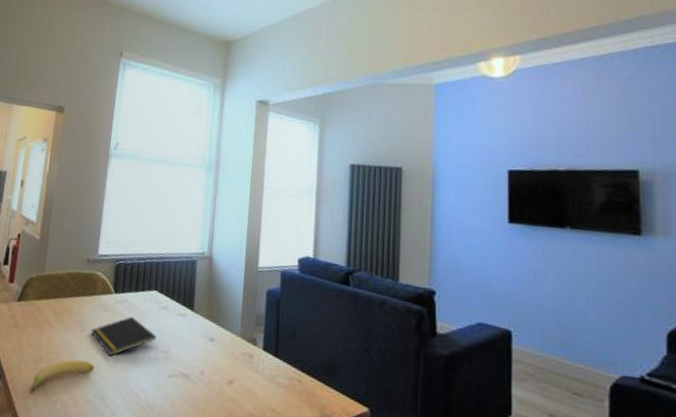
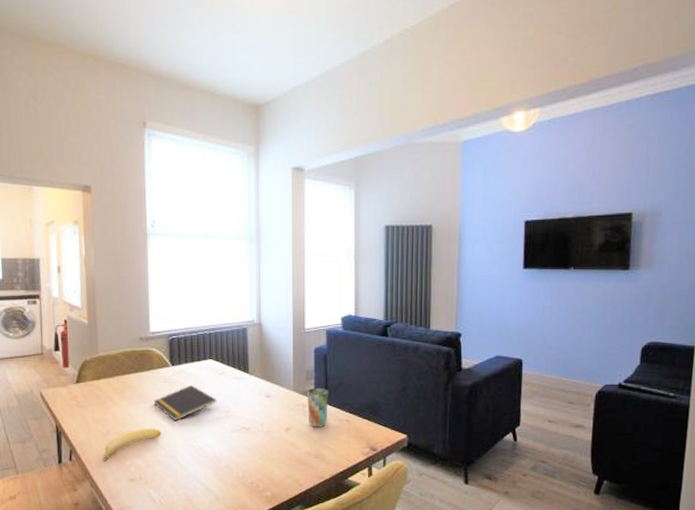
cup: none [254,335,279,385] -> present [307,387,328,427]

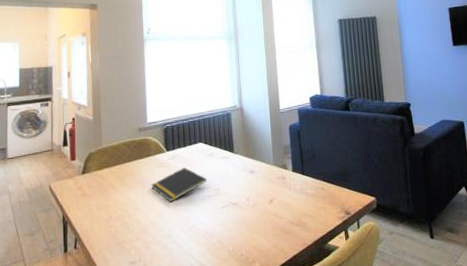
banana: present [103,427,162,462] -> none [105,210,159,247]
cup: present [307,387,328,427] -> none [286,160,305,197]

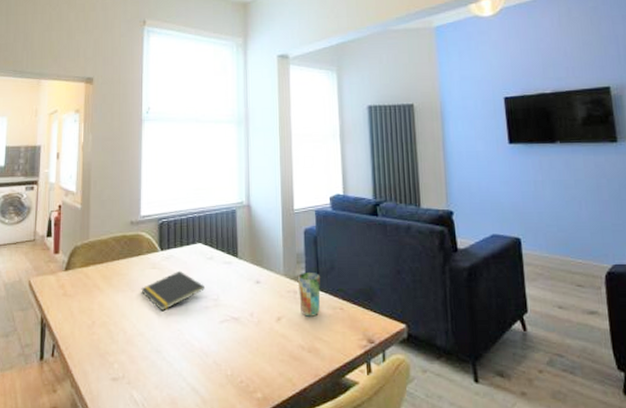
cup: none [286,160,305,197] -> present [298,271,321,317]

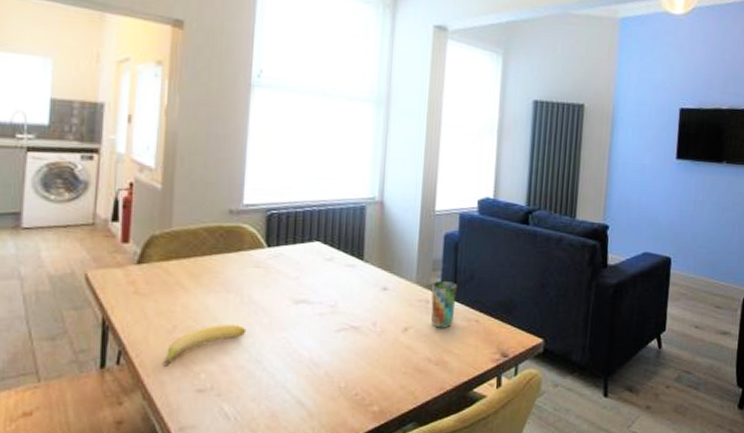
banana: none [86,318,148,358] -> present [163,323,247,366]
notepad: present [141,270,205,310] -> none [239,271,320,316]

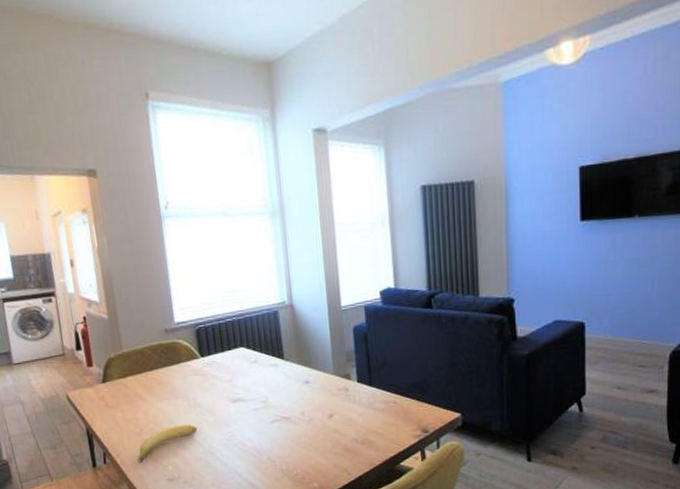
cup: present [431,280,457,328] -> none [349,369,373,412]

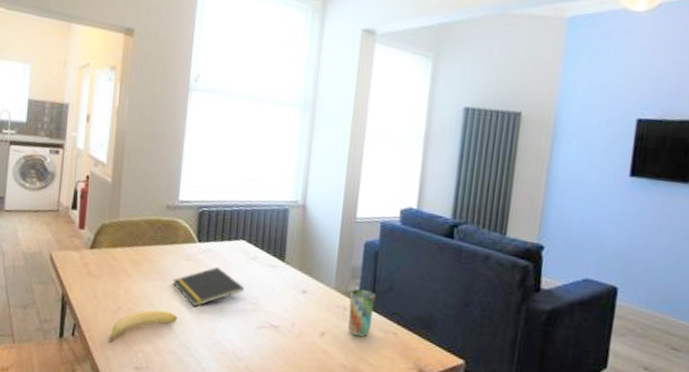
notepad: none [185,375,252,415] -> present [172,266,244,307]
cup: none [349,369,373,412] -> present [348,288,376,337]

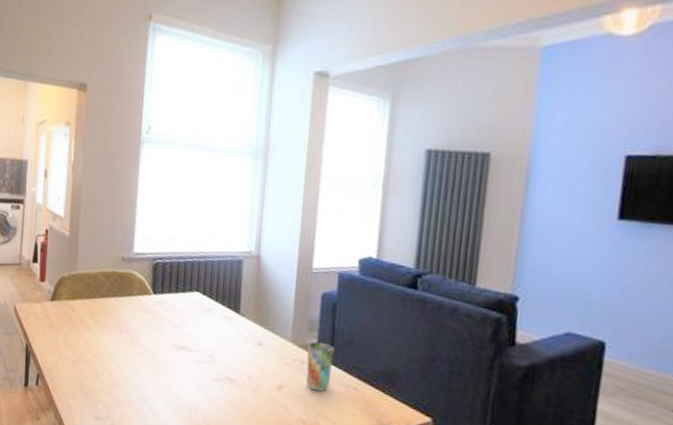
banana: present [108,310,178,343] -> none [70,361,135,392]
notepad: present [172,266,244,307] -> none [129,318,199,358]

